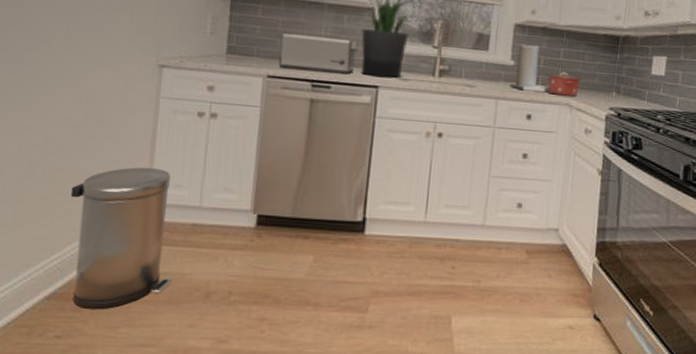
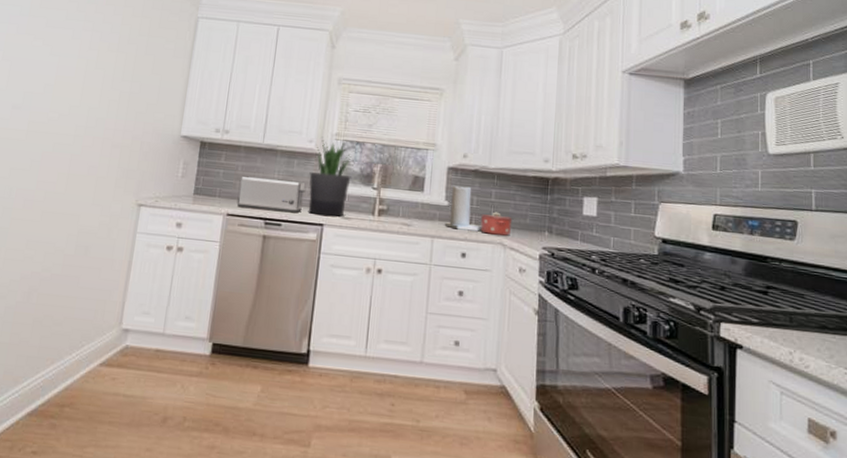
pedal bin: present [70,167,173,310] -> none [50,295,141,429]

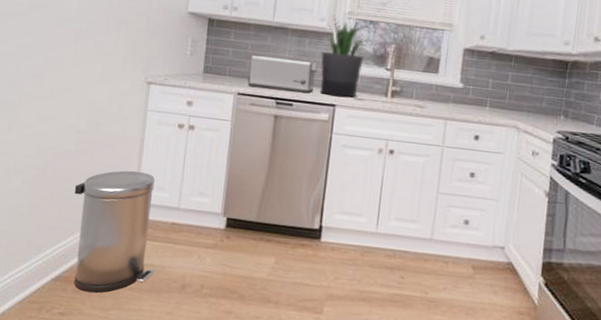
pedal bin: none [50,295,141,429] -> present [74,170,155,293]
paper towel: present [444,185,482,232] -> none [458,67,496,114]
casserole: present [479,212,514,236] -> none [494,95,530,119]

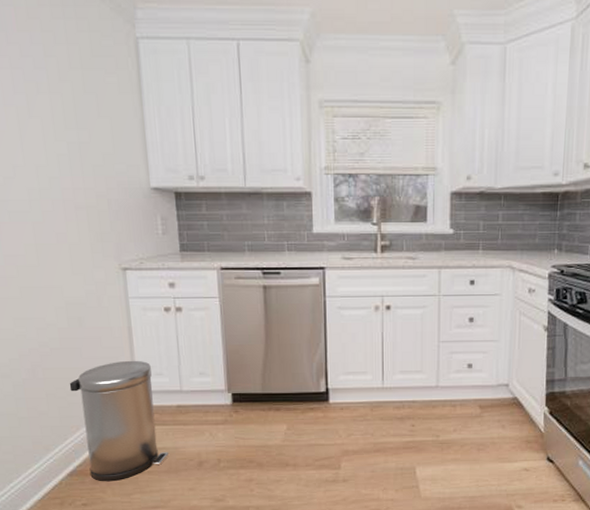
toaster: present [247,54,317,94] -> none [227,225,300,260]
planter: present [320,15,366,99] -> none [302,172,348,259]

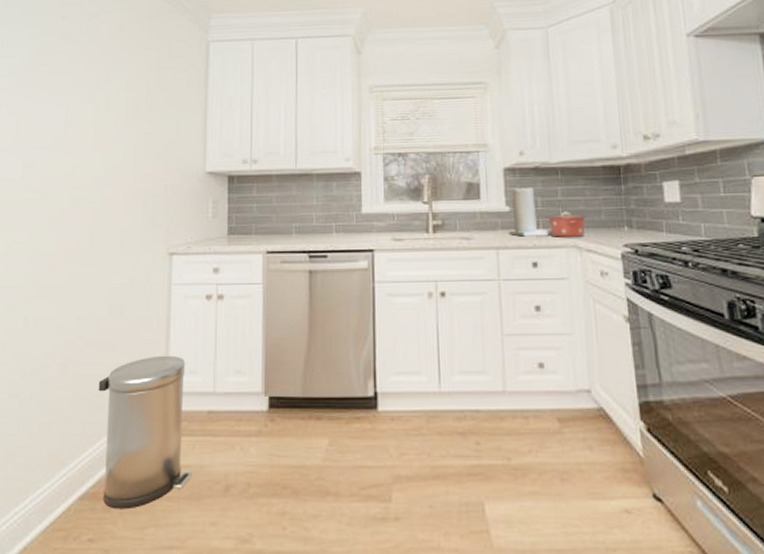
paper towel: none [451,211,490,257] -> present [508,187,552,237]
casserole: none [486,235,522,258] -> present [546,211,587,237]

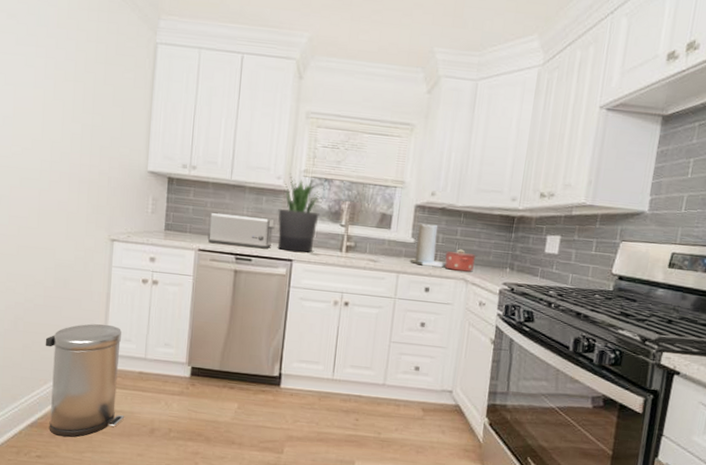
toaster: none [275,205,349,243] -> present [207,212,274,249]
planter: none [351,153,398,241] -> present [277,173,321,254]

